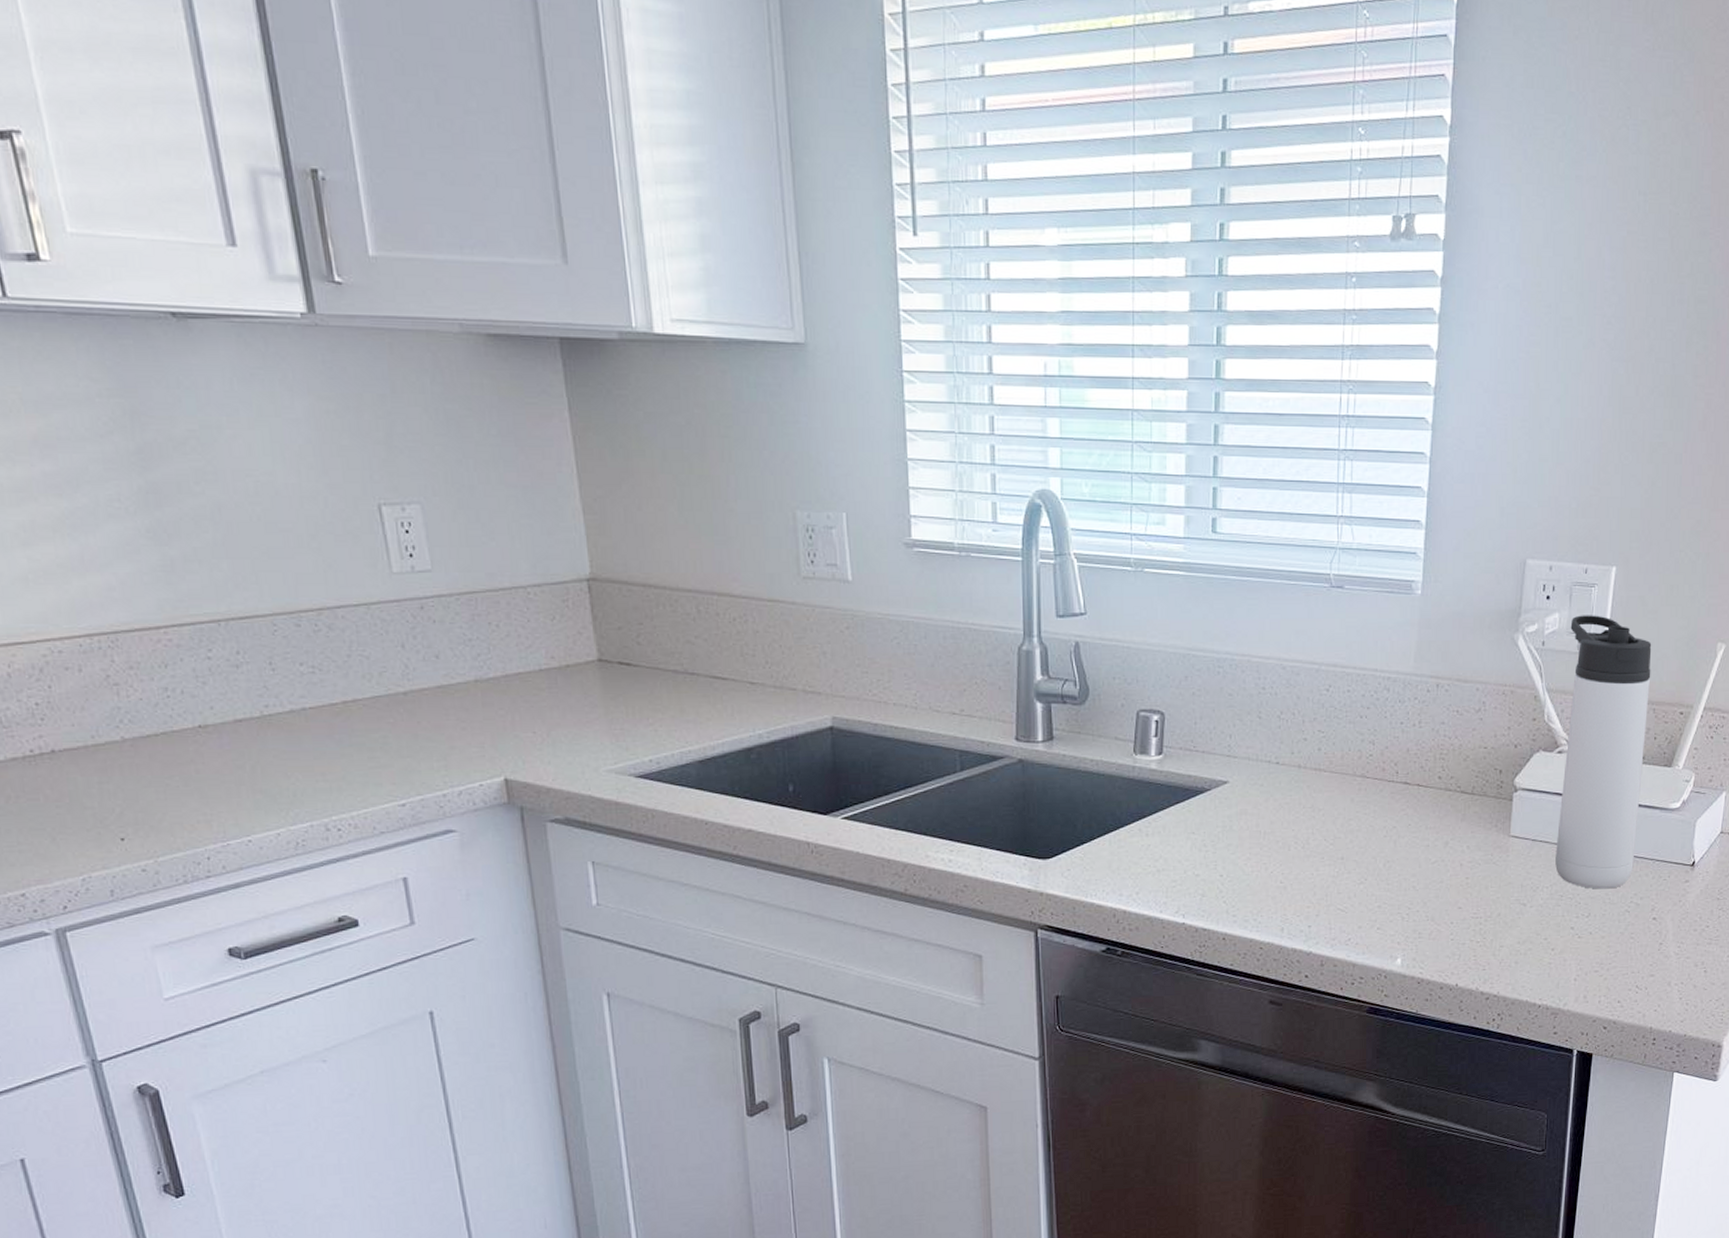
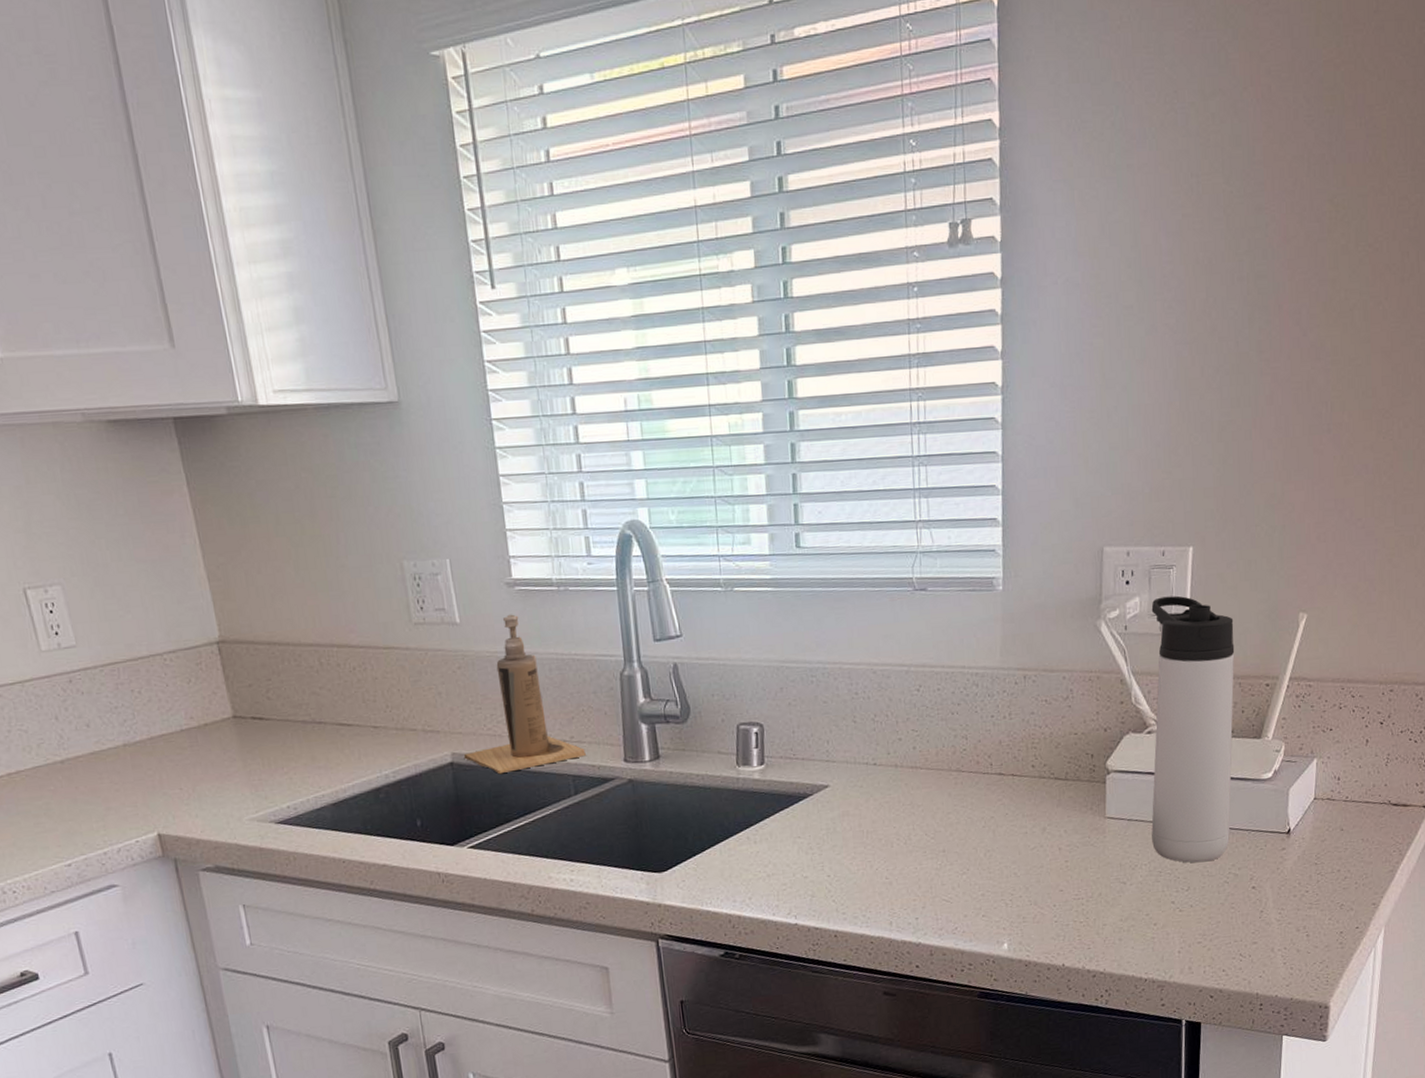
soap dispenser: none [845,576,975,744] -> present [463,614,586,775]

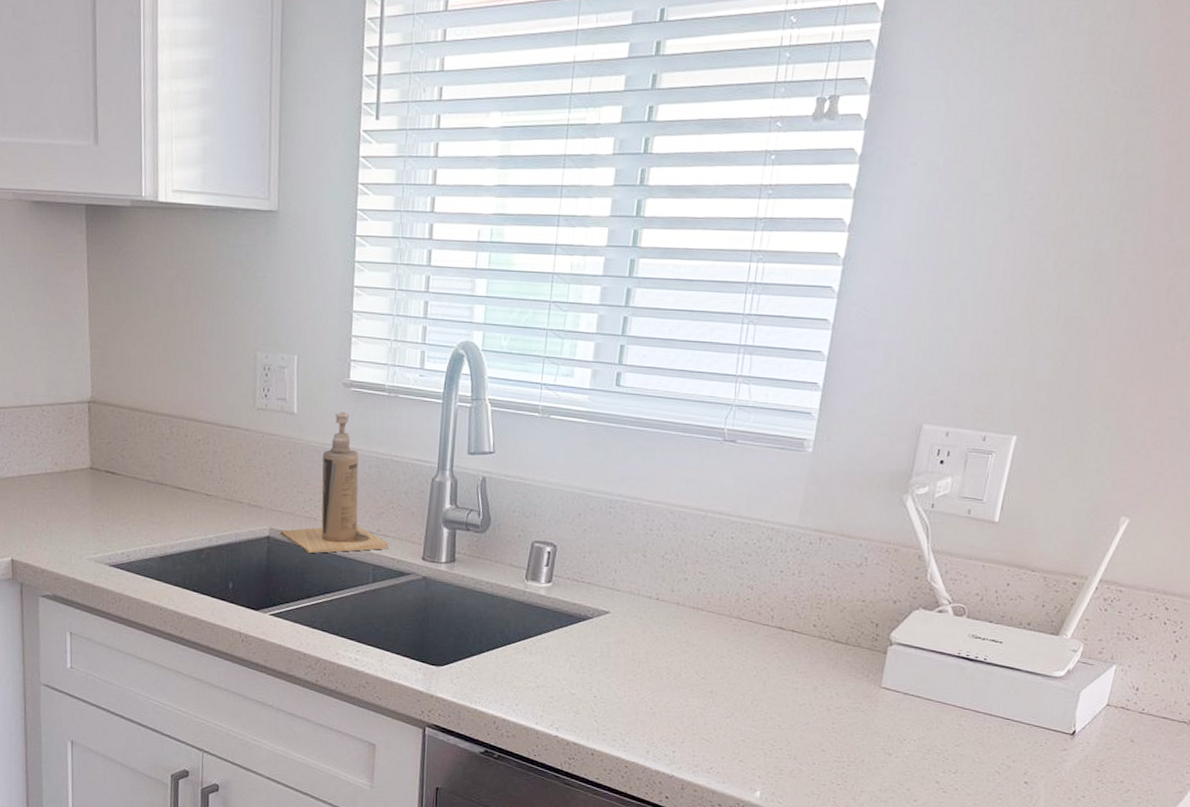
thermos bottle: present [1151,595,1235,863] -> none [925,480,1049,749]

